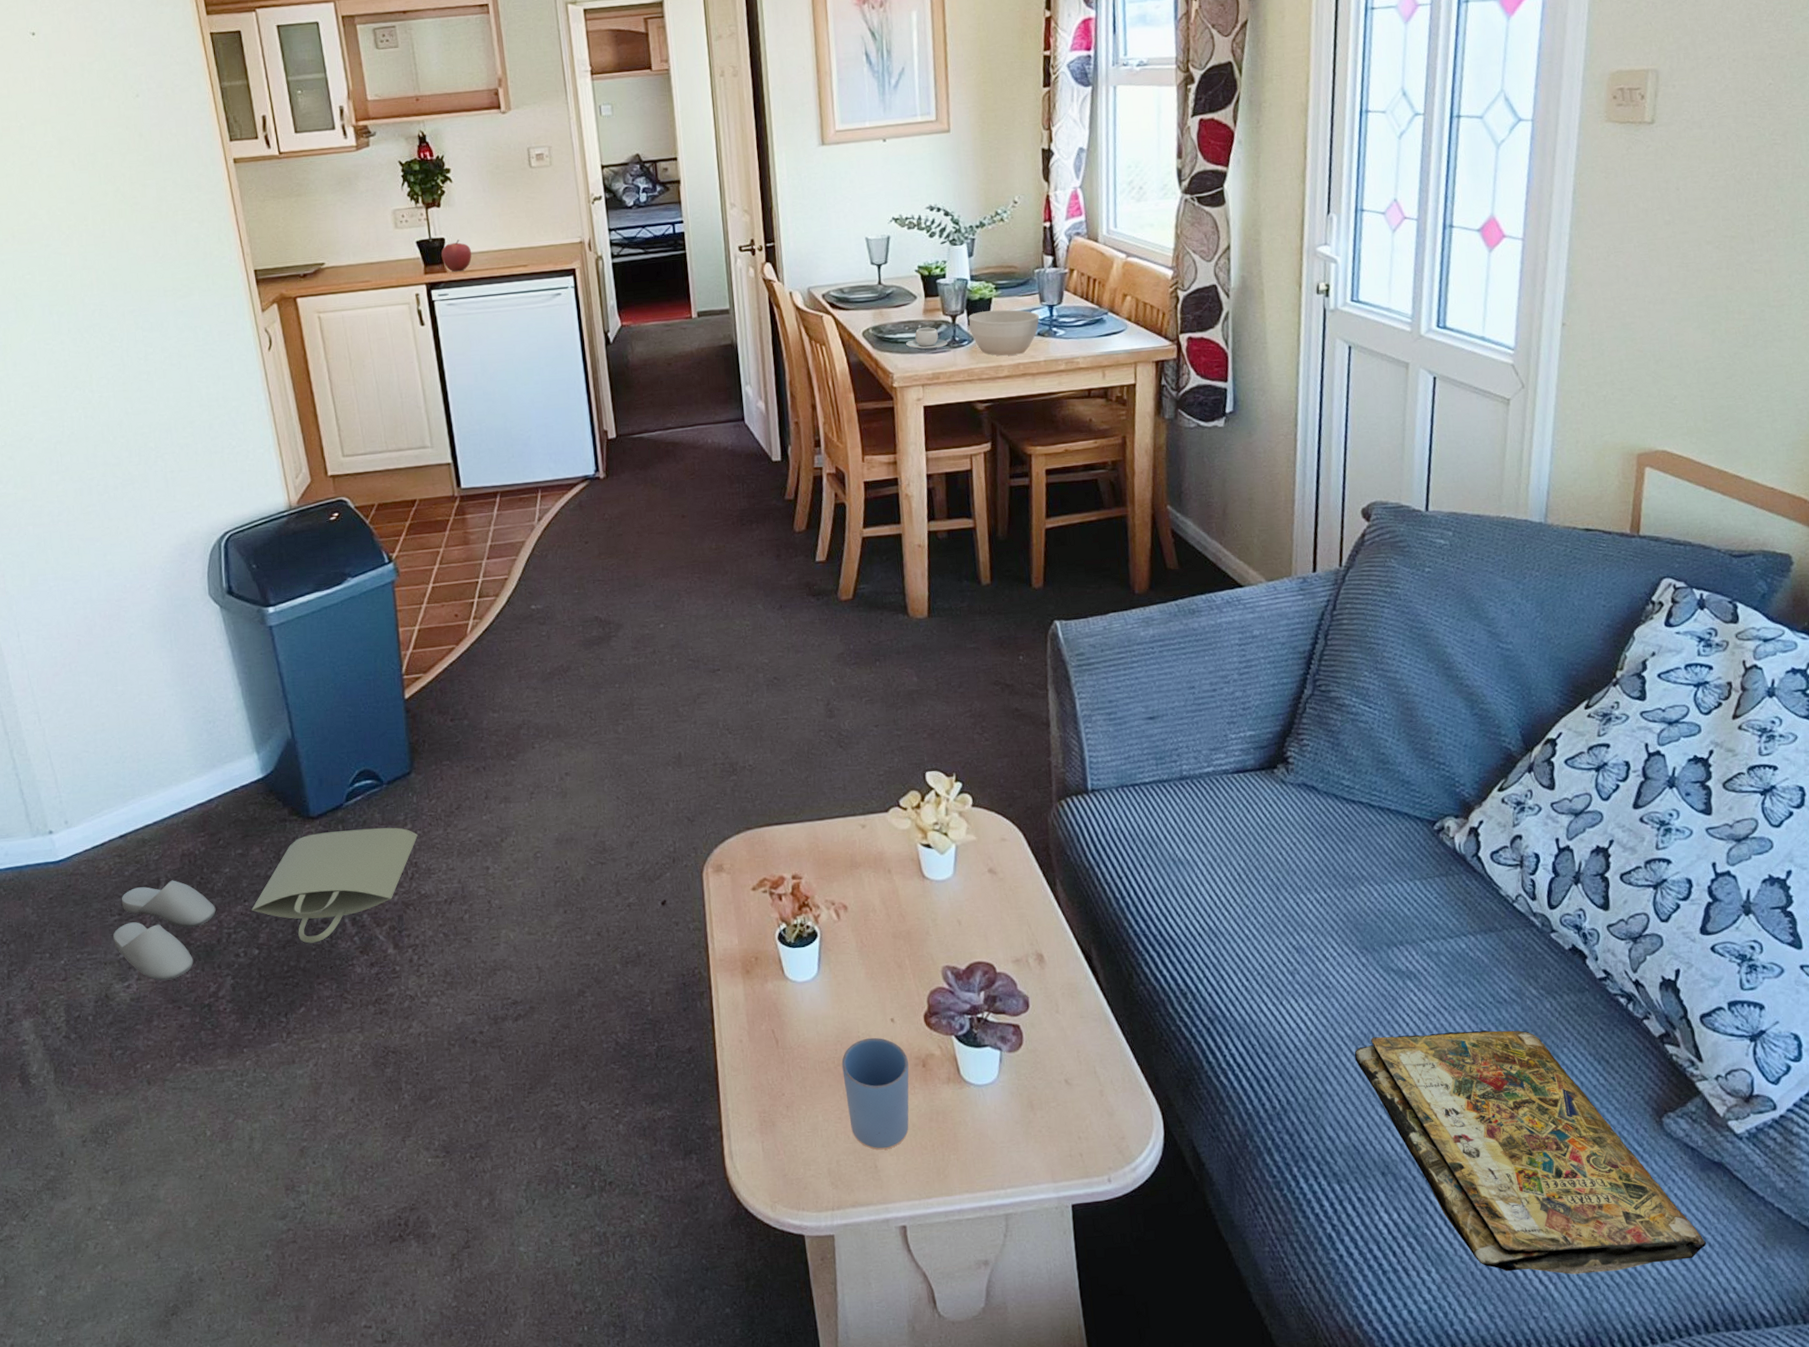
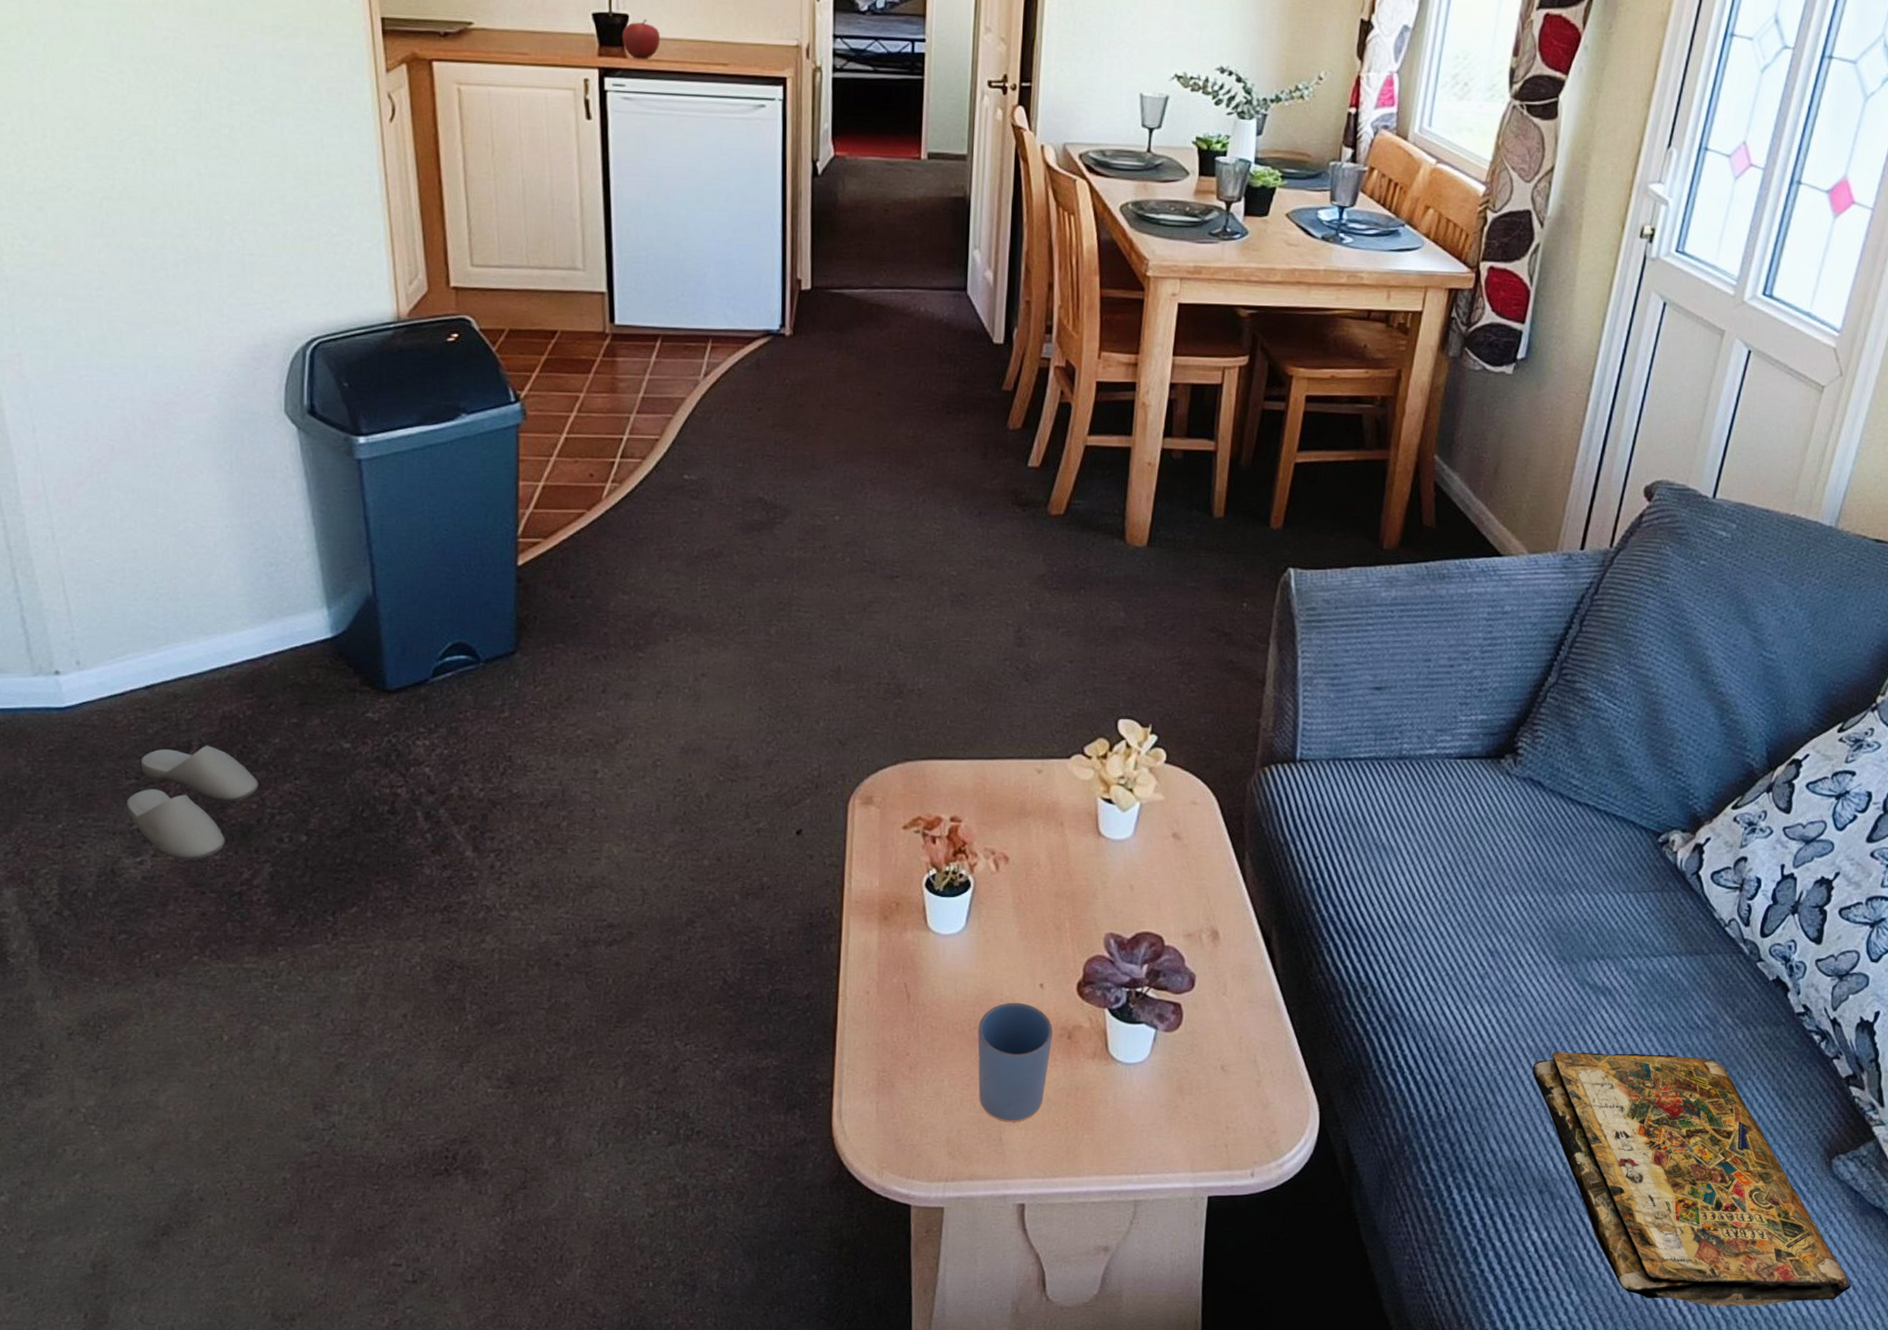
tote bag: present [252,827,419,944] -> none [303,710,517,835]
teacup: present [905,327,948,350] -> none [1168,211,1218,238]
bowl: present [968,309,1040,356] -> none [1244,202,1327,259]

